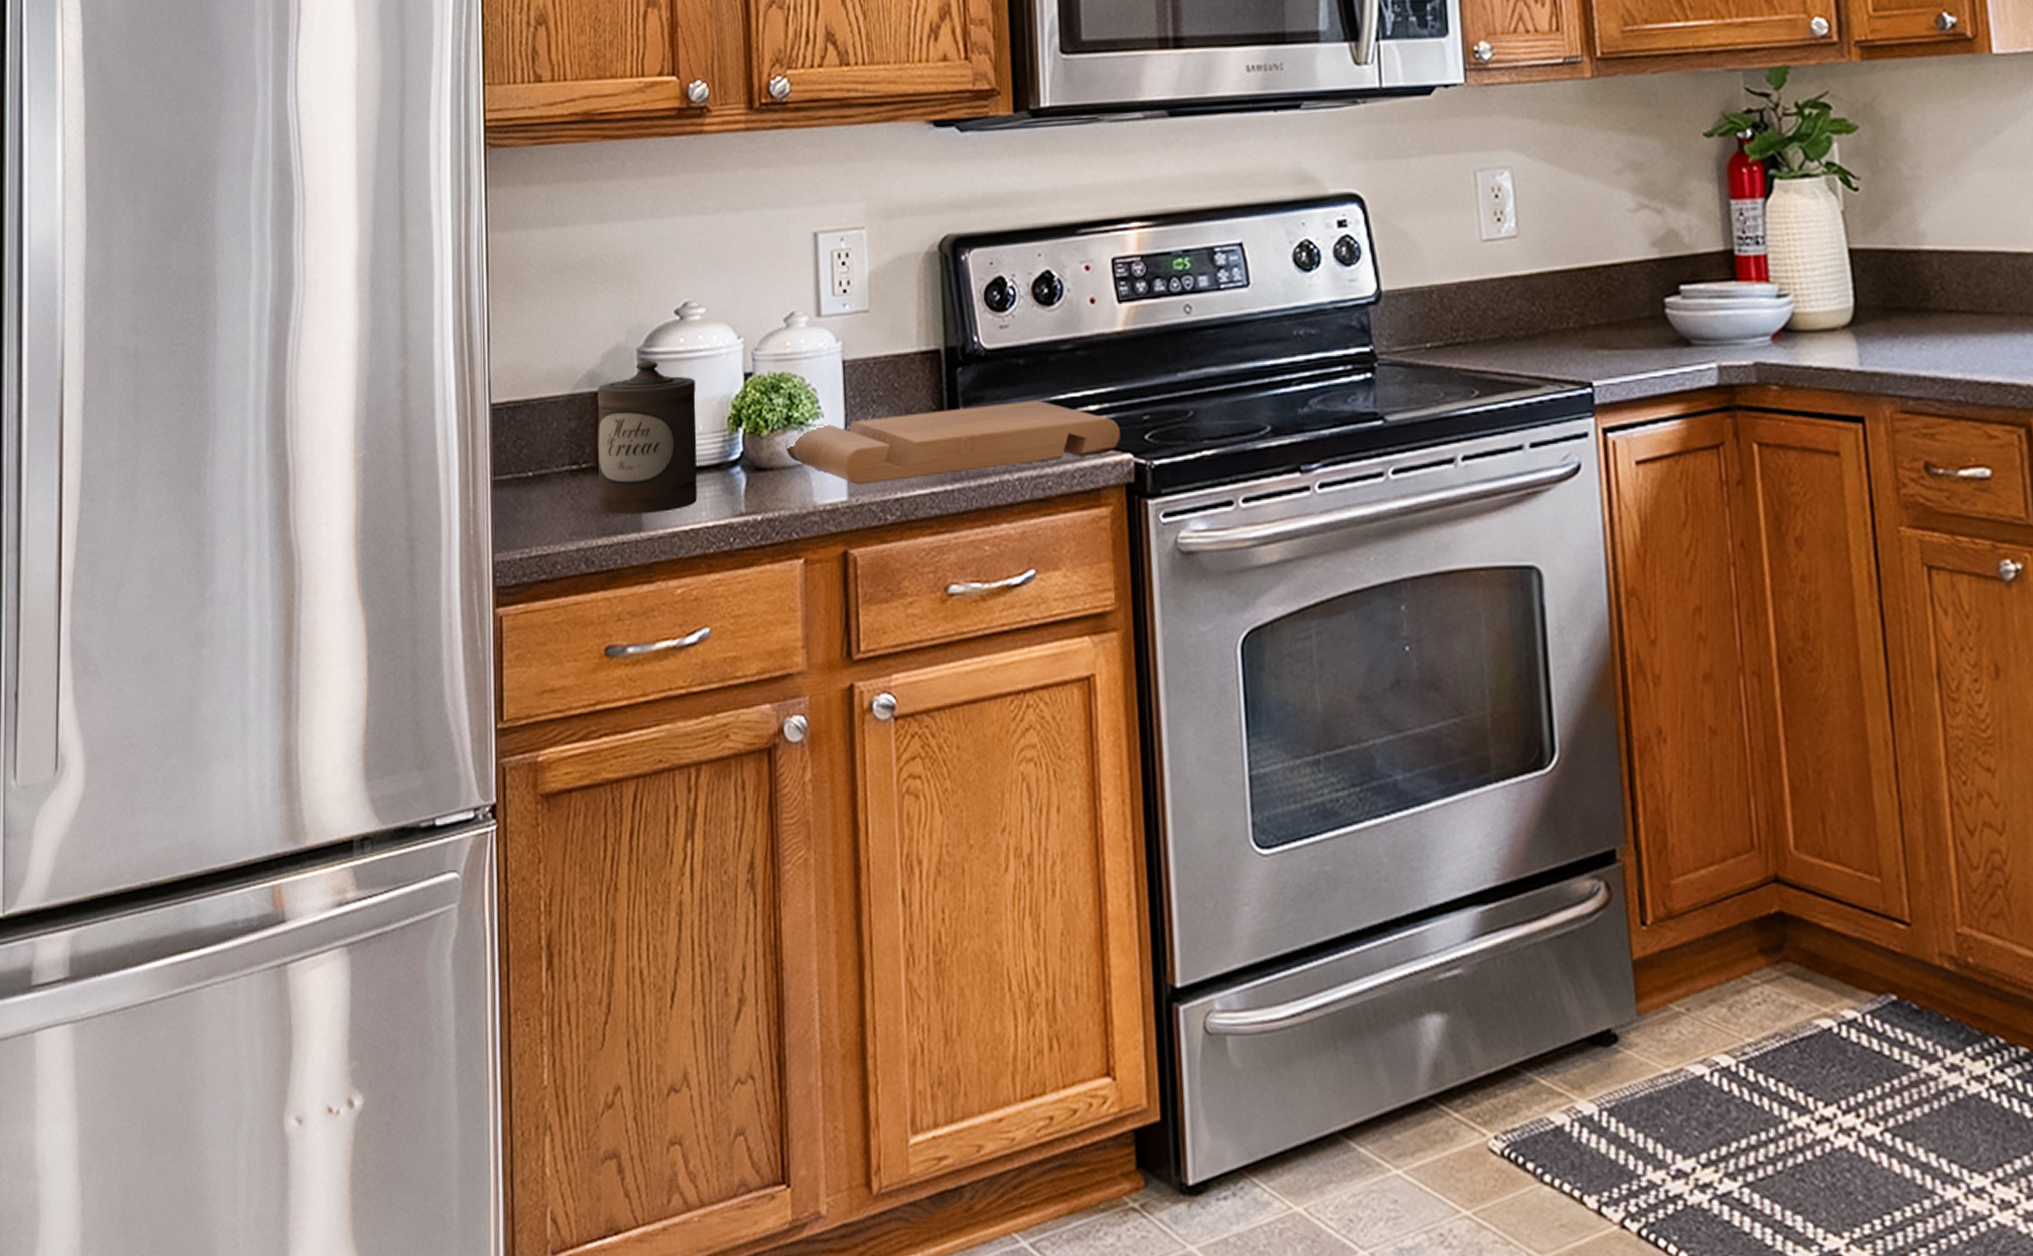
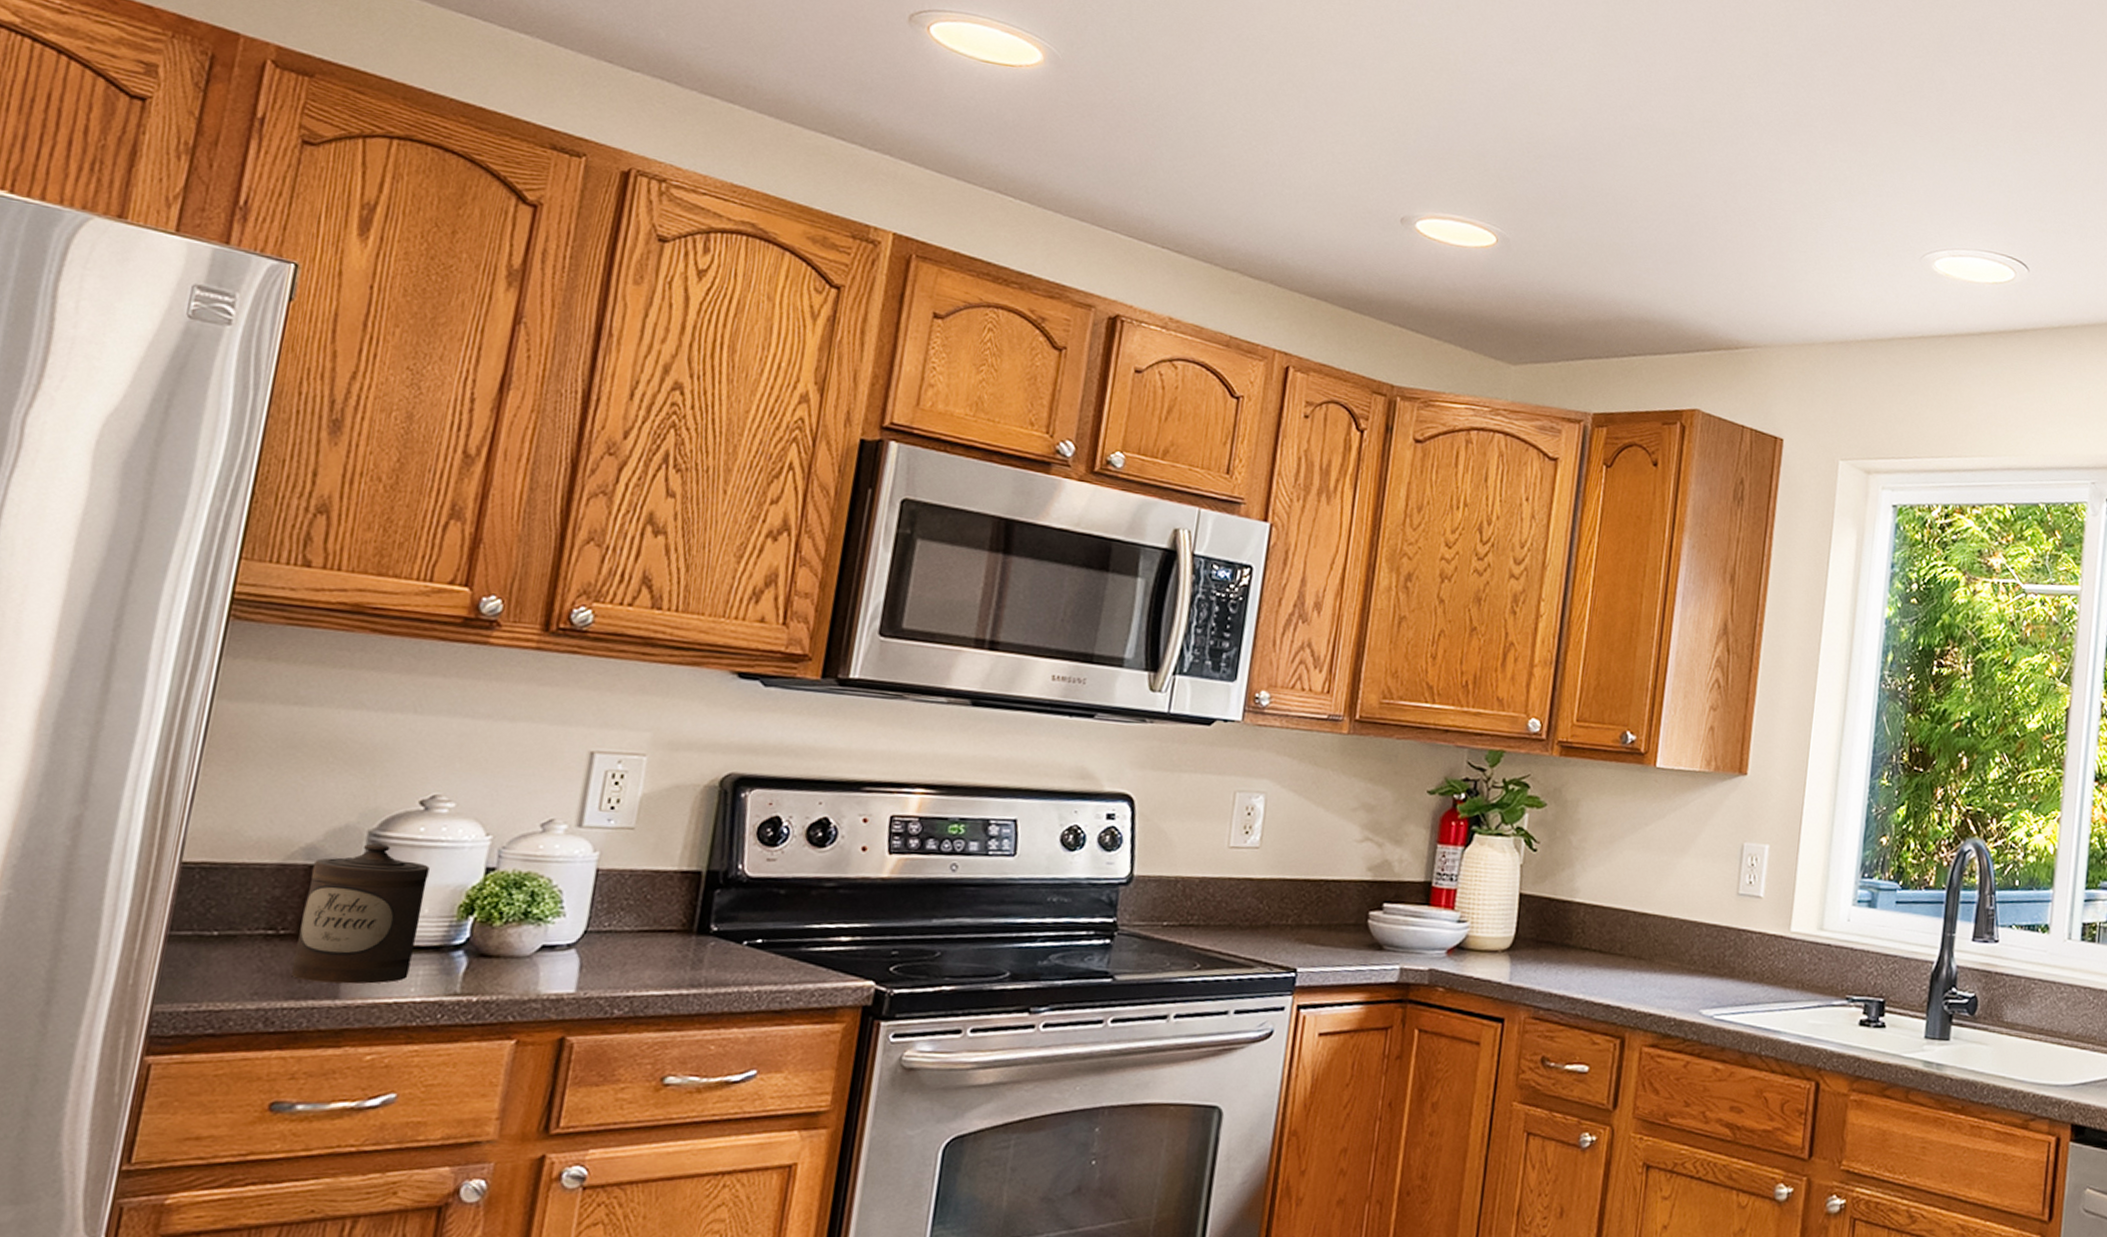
cutting board: present [785,399,1121,485] -> none [517,922,868,981]

